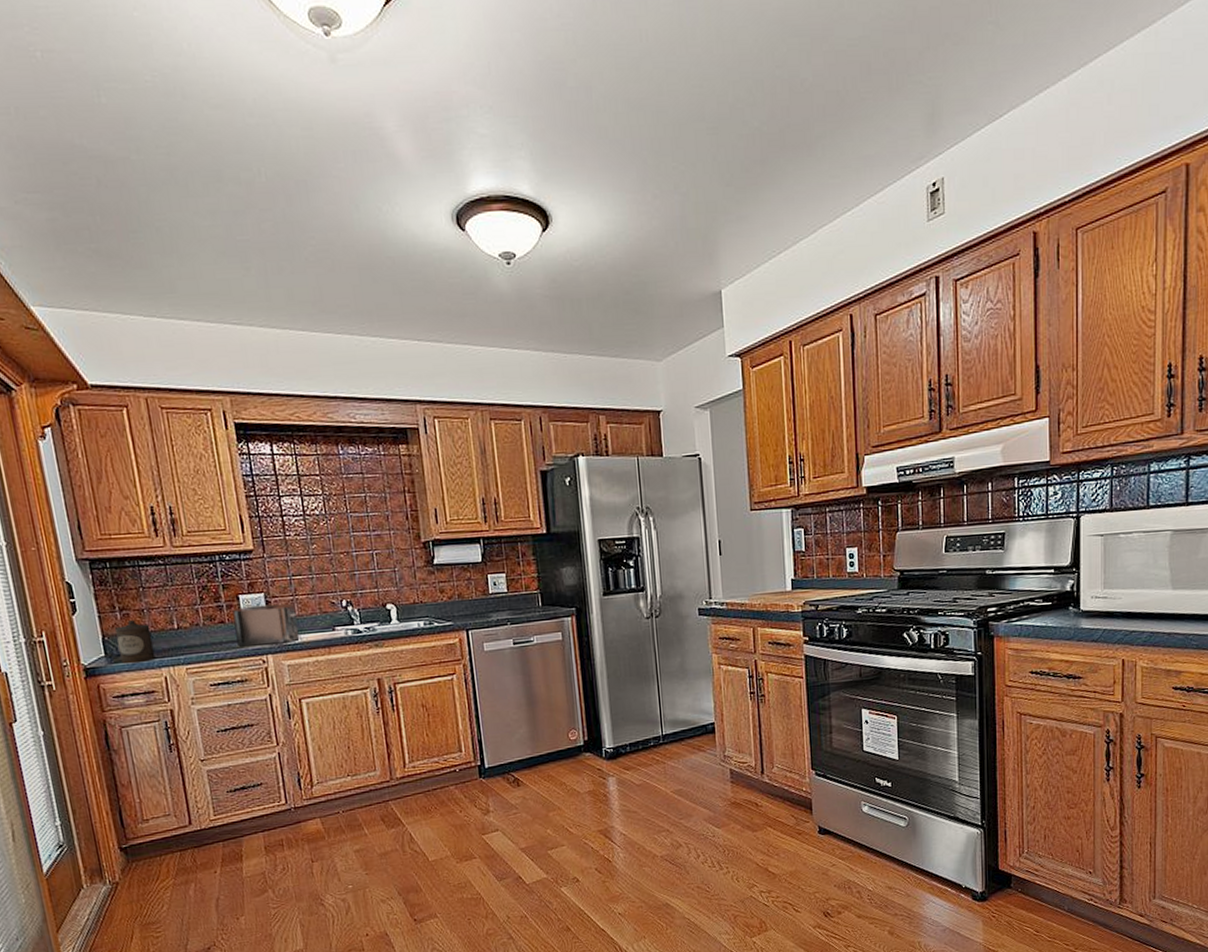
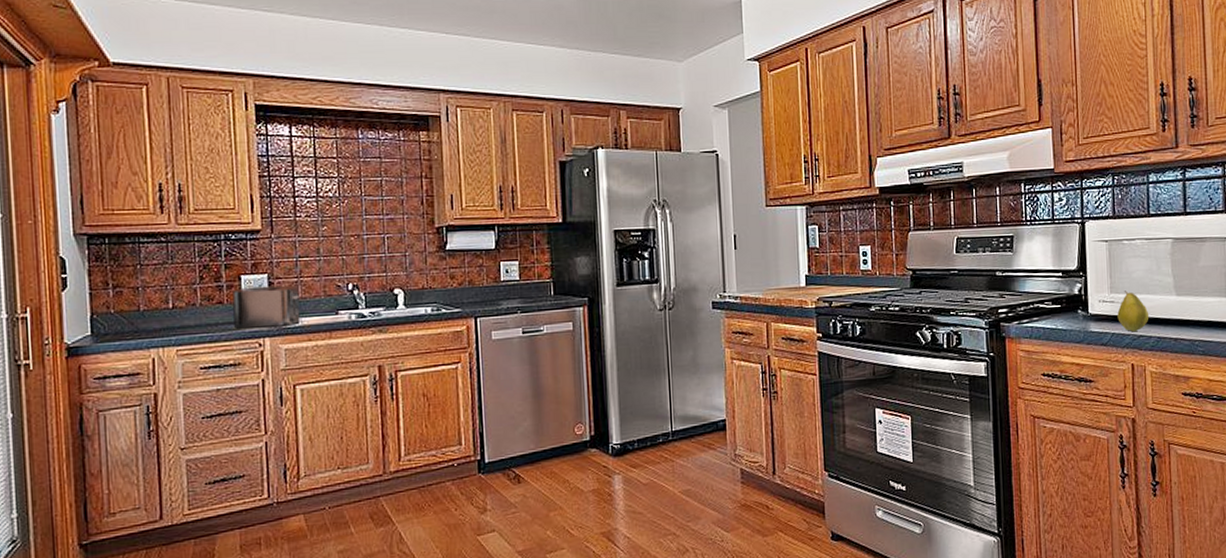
canister: present [115,620,156,665] -> none [106,298,145,344]
fruit: none [1110,586,1143,628] -> present [1117,291,1149,333]

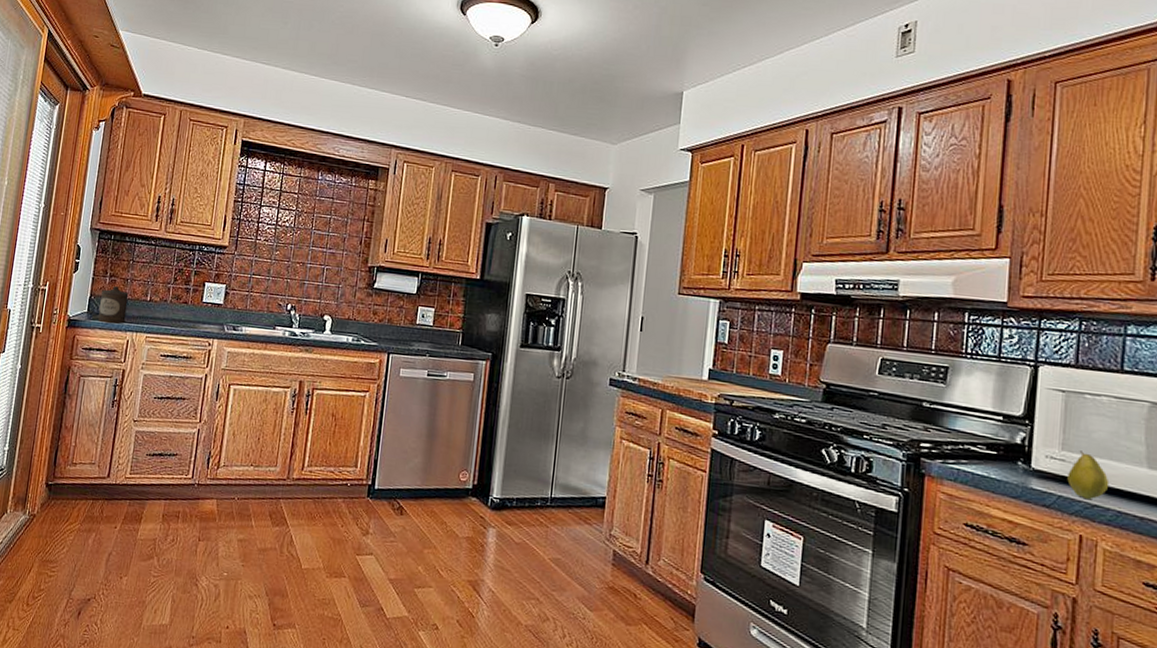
canister: none [106,298,145,344] -> present [98,286,129,325]
toaster: present [232,285,301,329] -> none [193,292,248,333]

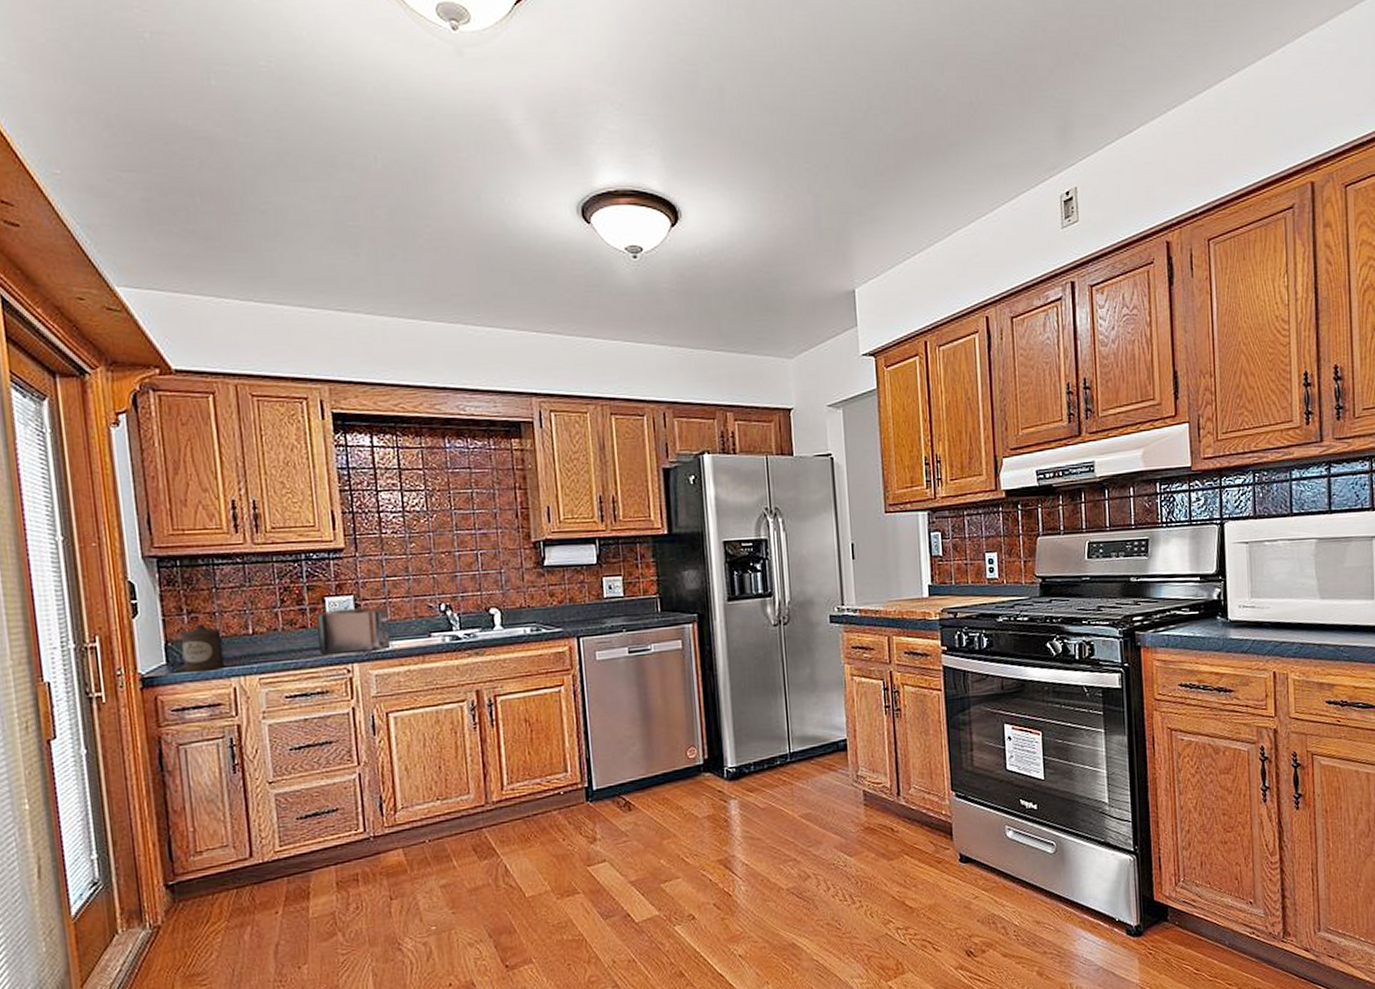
toaster: none [193,292,248,333] -> present [316,606,391,655]
fruit: present [1067,450,1110,500] -> none [1258,595,1292,639]

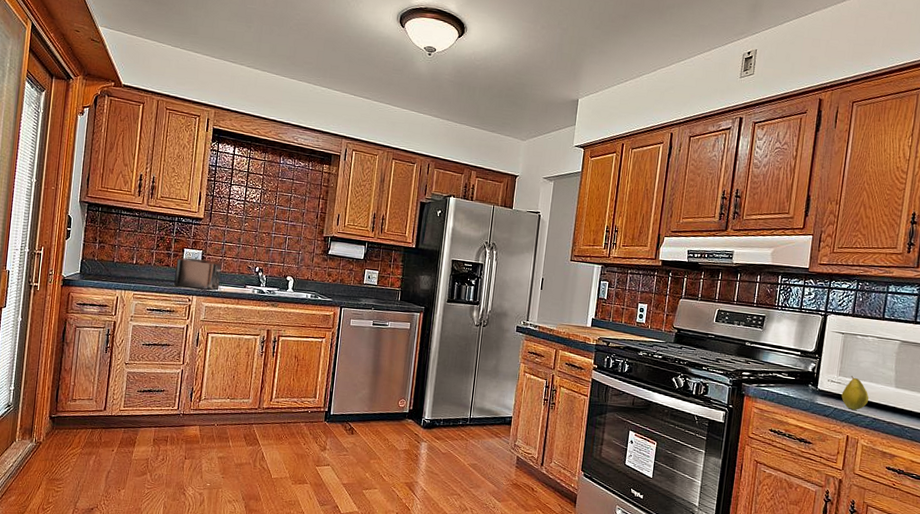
canister: present [181,624,225,674] -> none [90,251,117,284]
fruit: none [1258,595,1292,639] -> present [841,376,869,411]

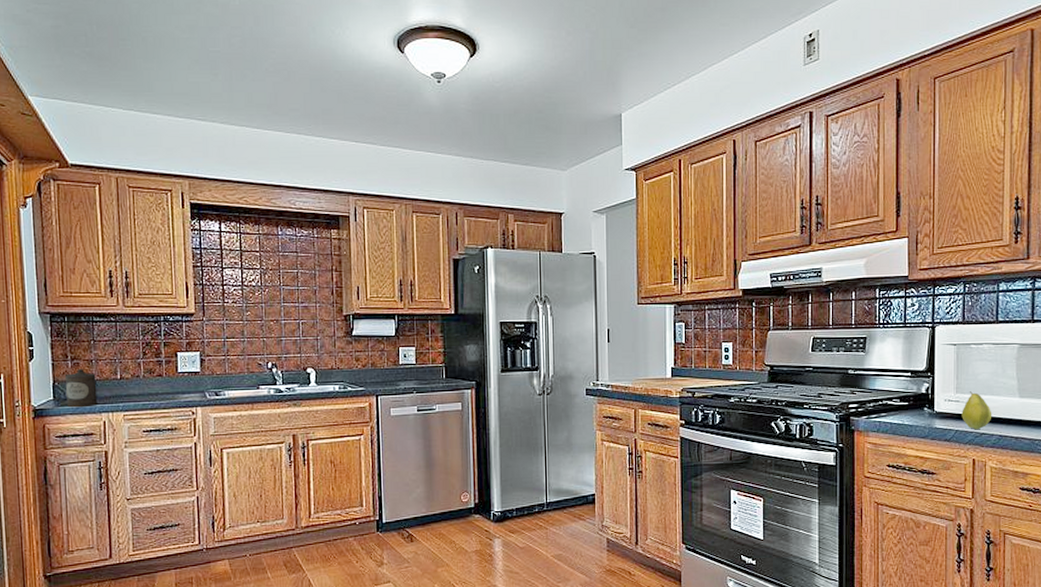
canister: none [90,251,117,284] -> present [66,369,98,408]
toaster: present [174,257,222,291] -> none [170,362,227,399]

